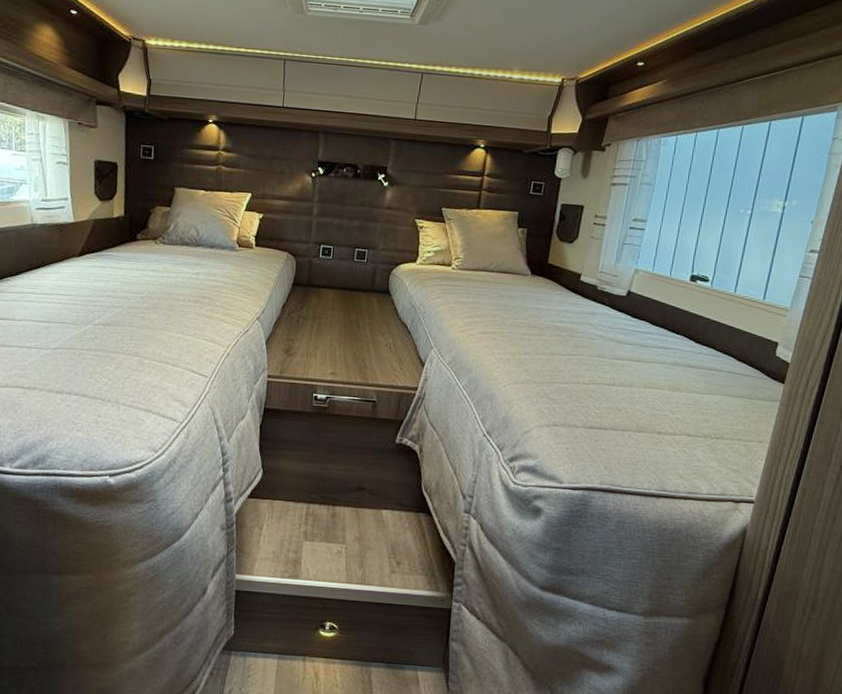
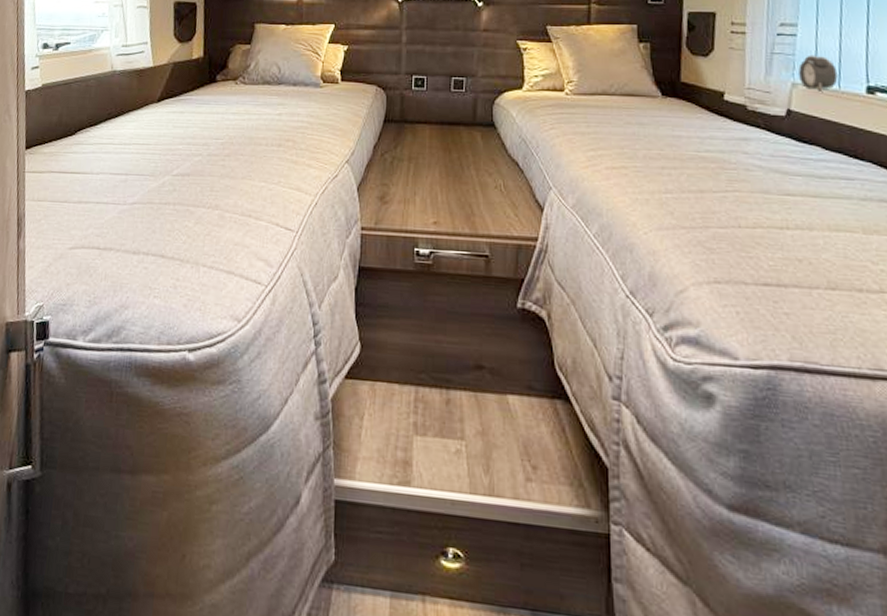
alarm clock: none [641,247,671,278] -> present [798,55,838,92]

